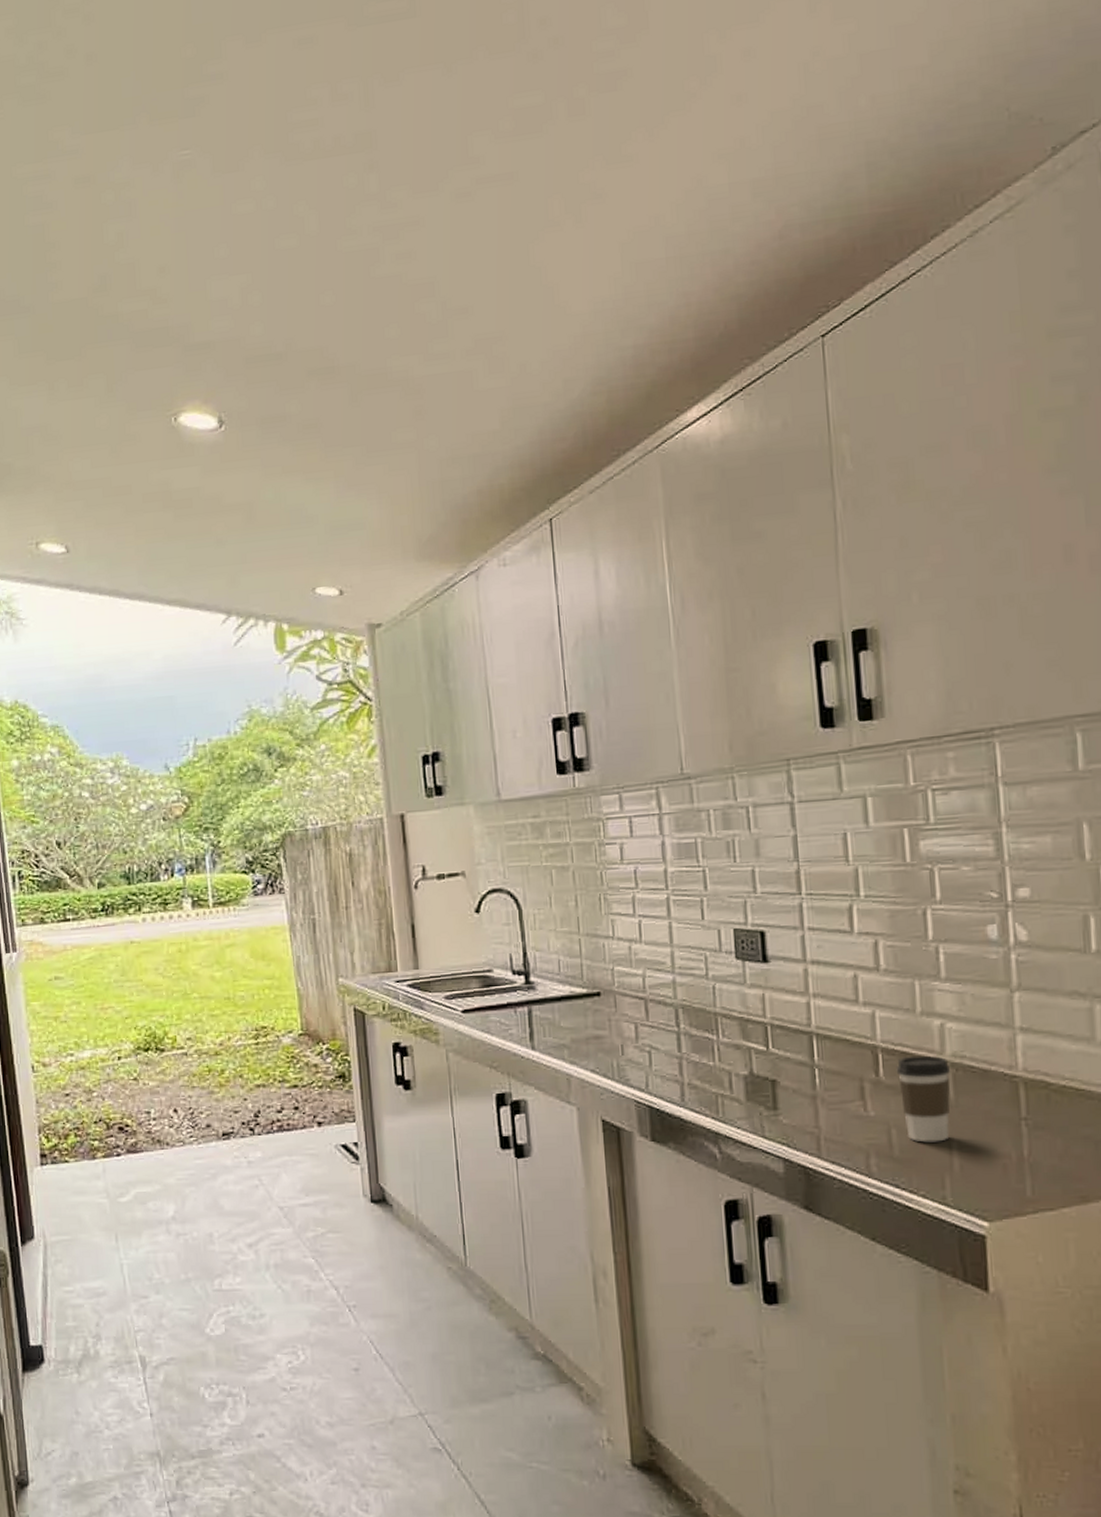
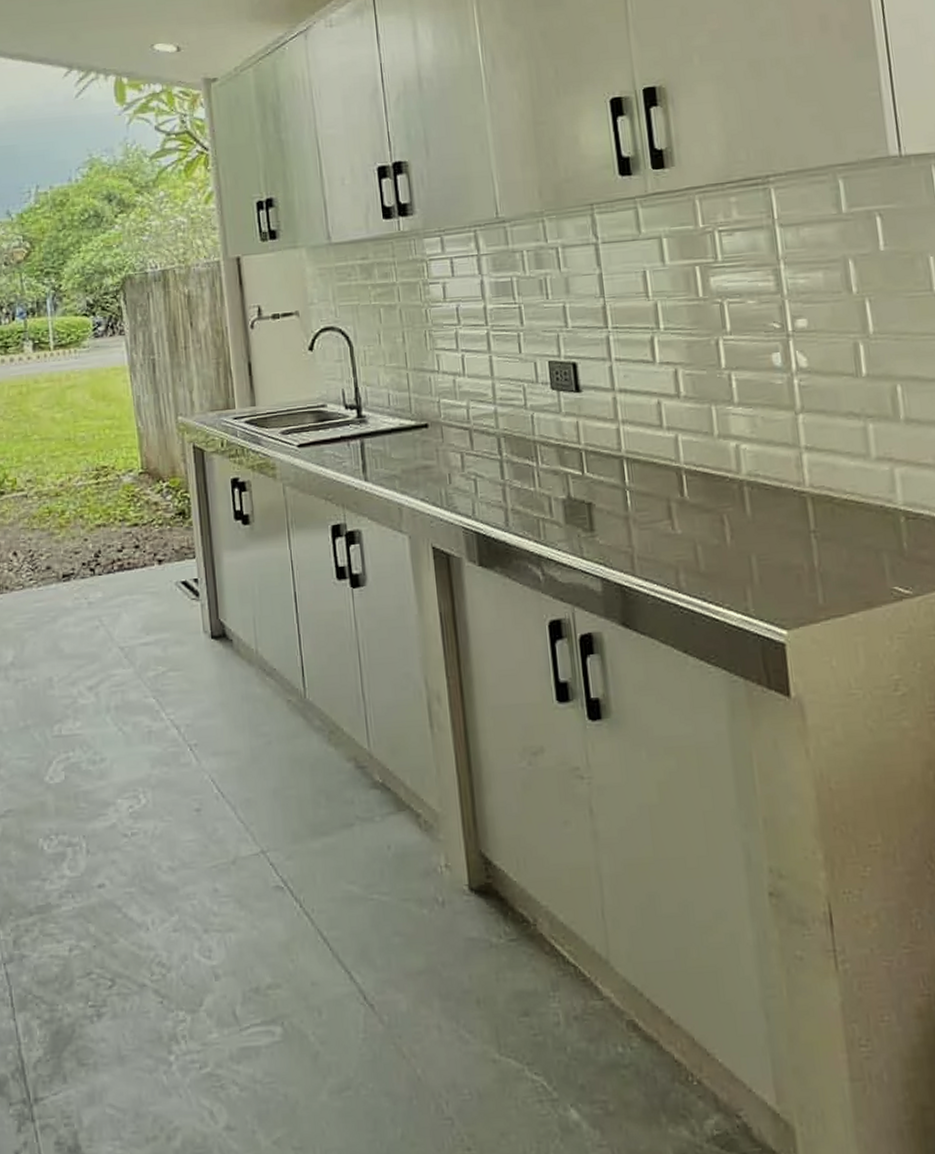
coffee cup: present [896,1055,951,1143] -> none [698,475,748,557]

